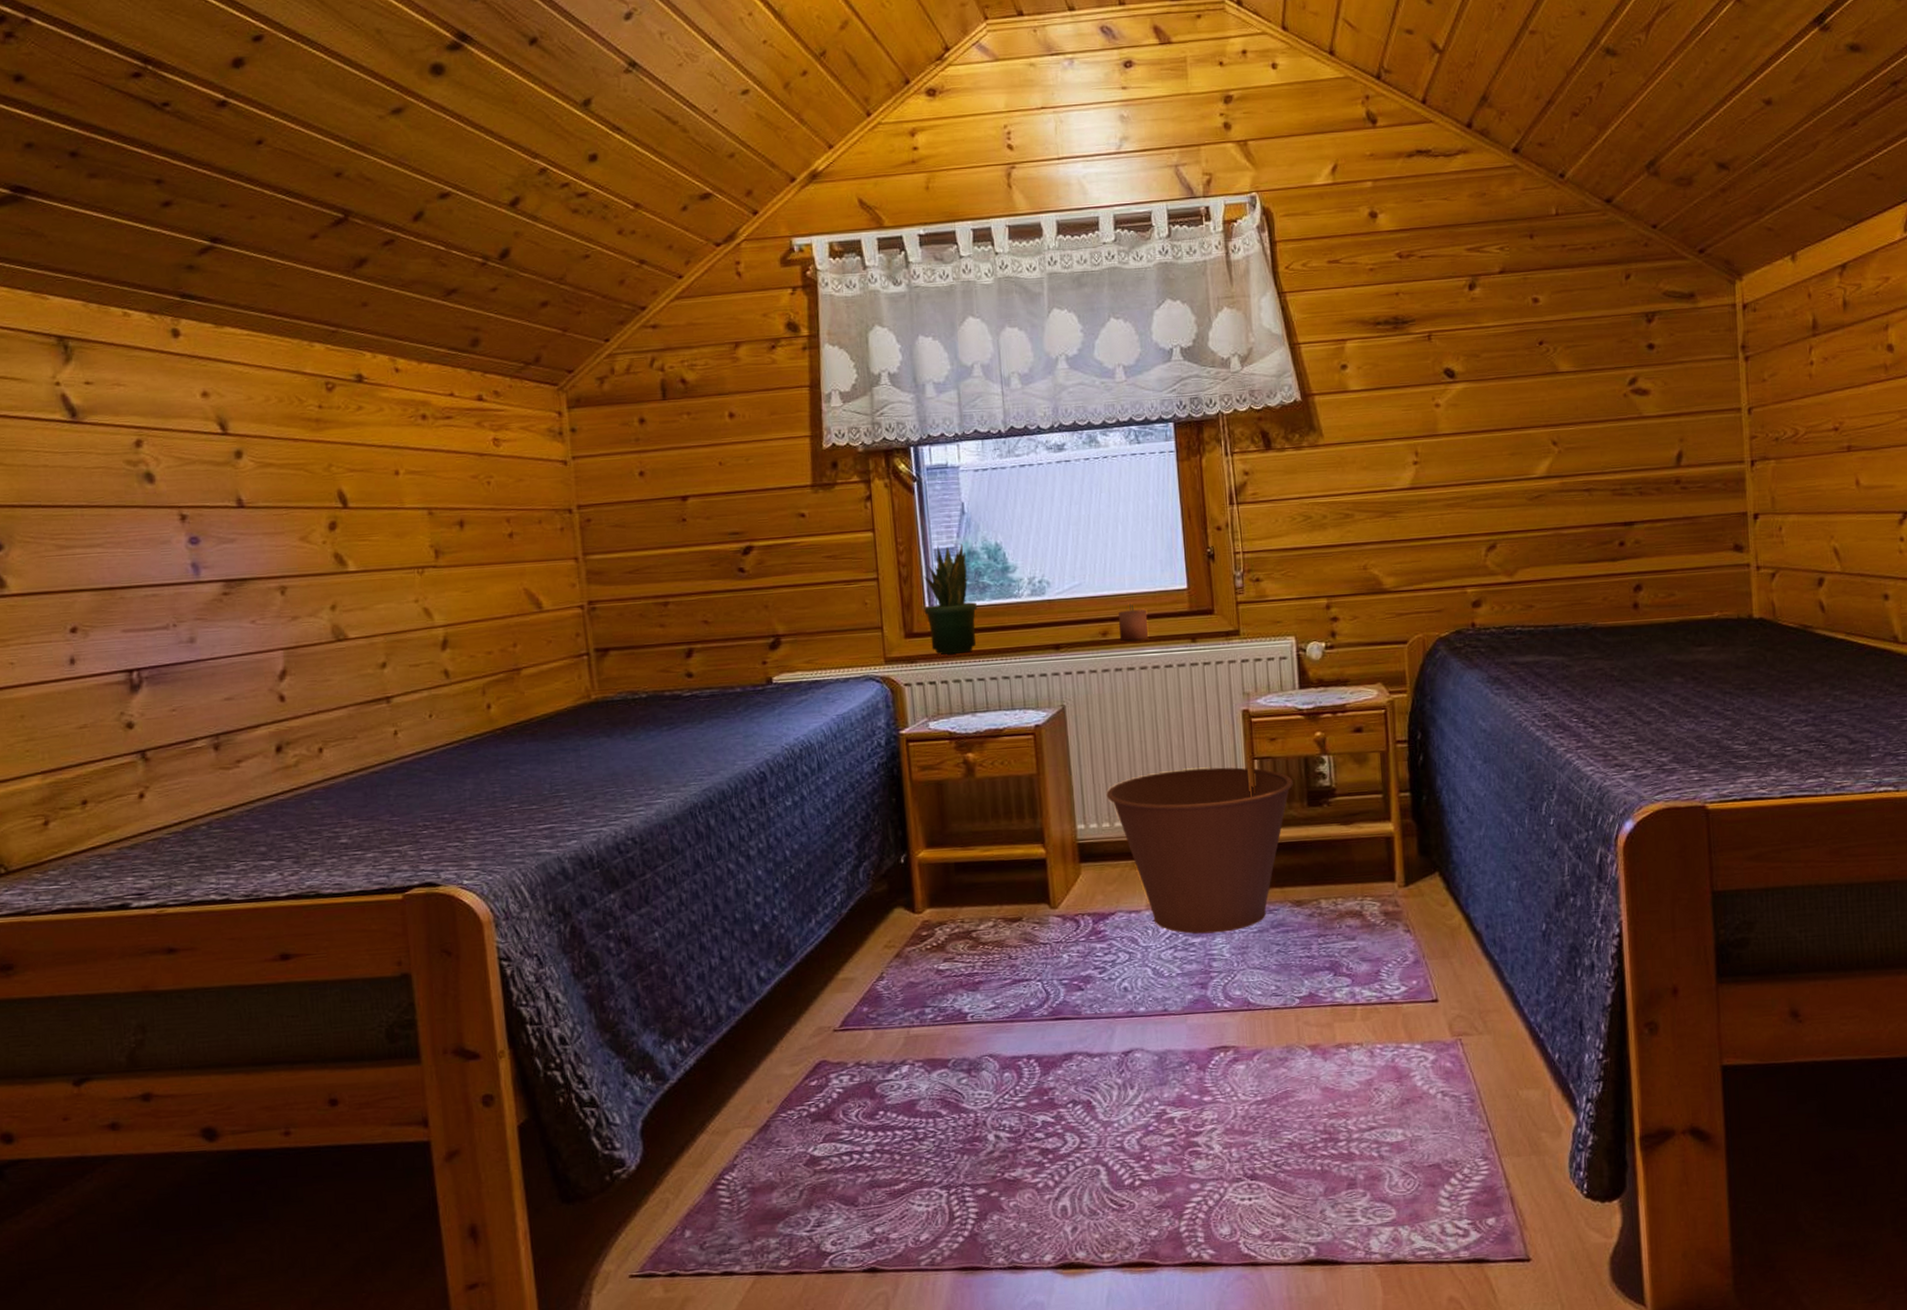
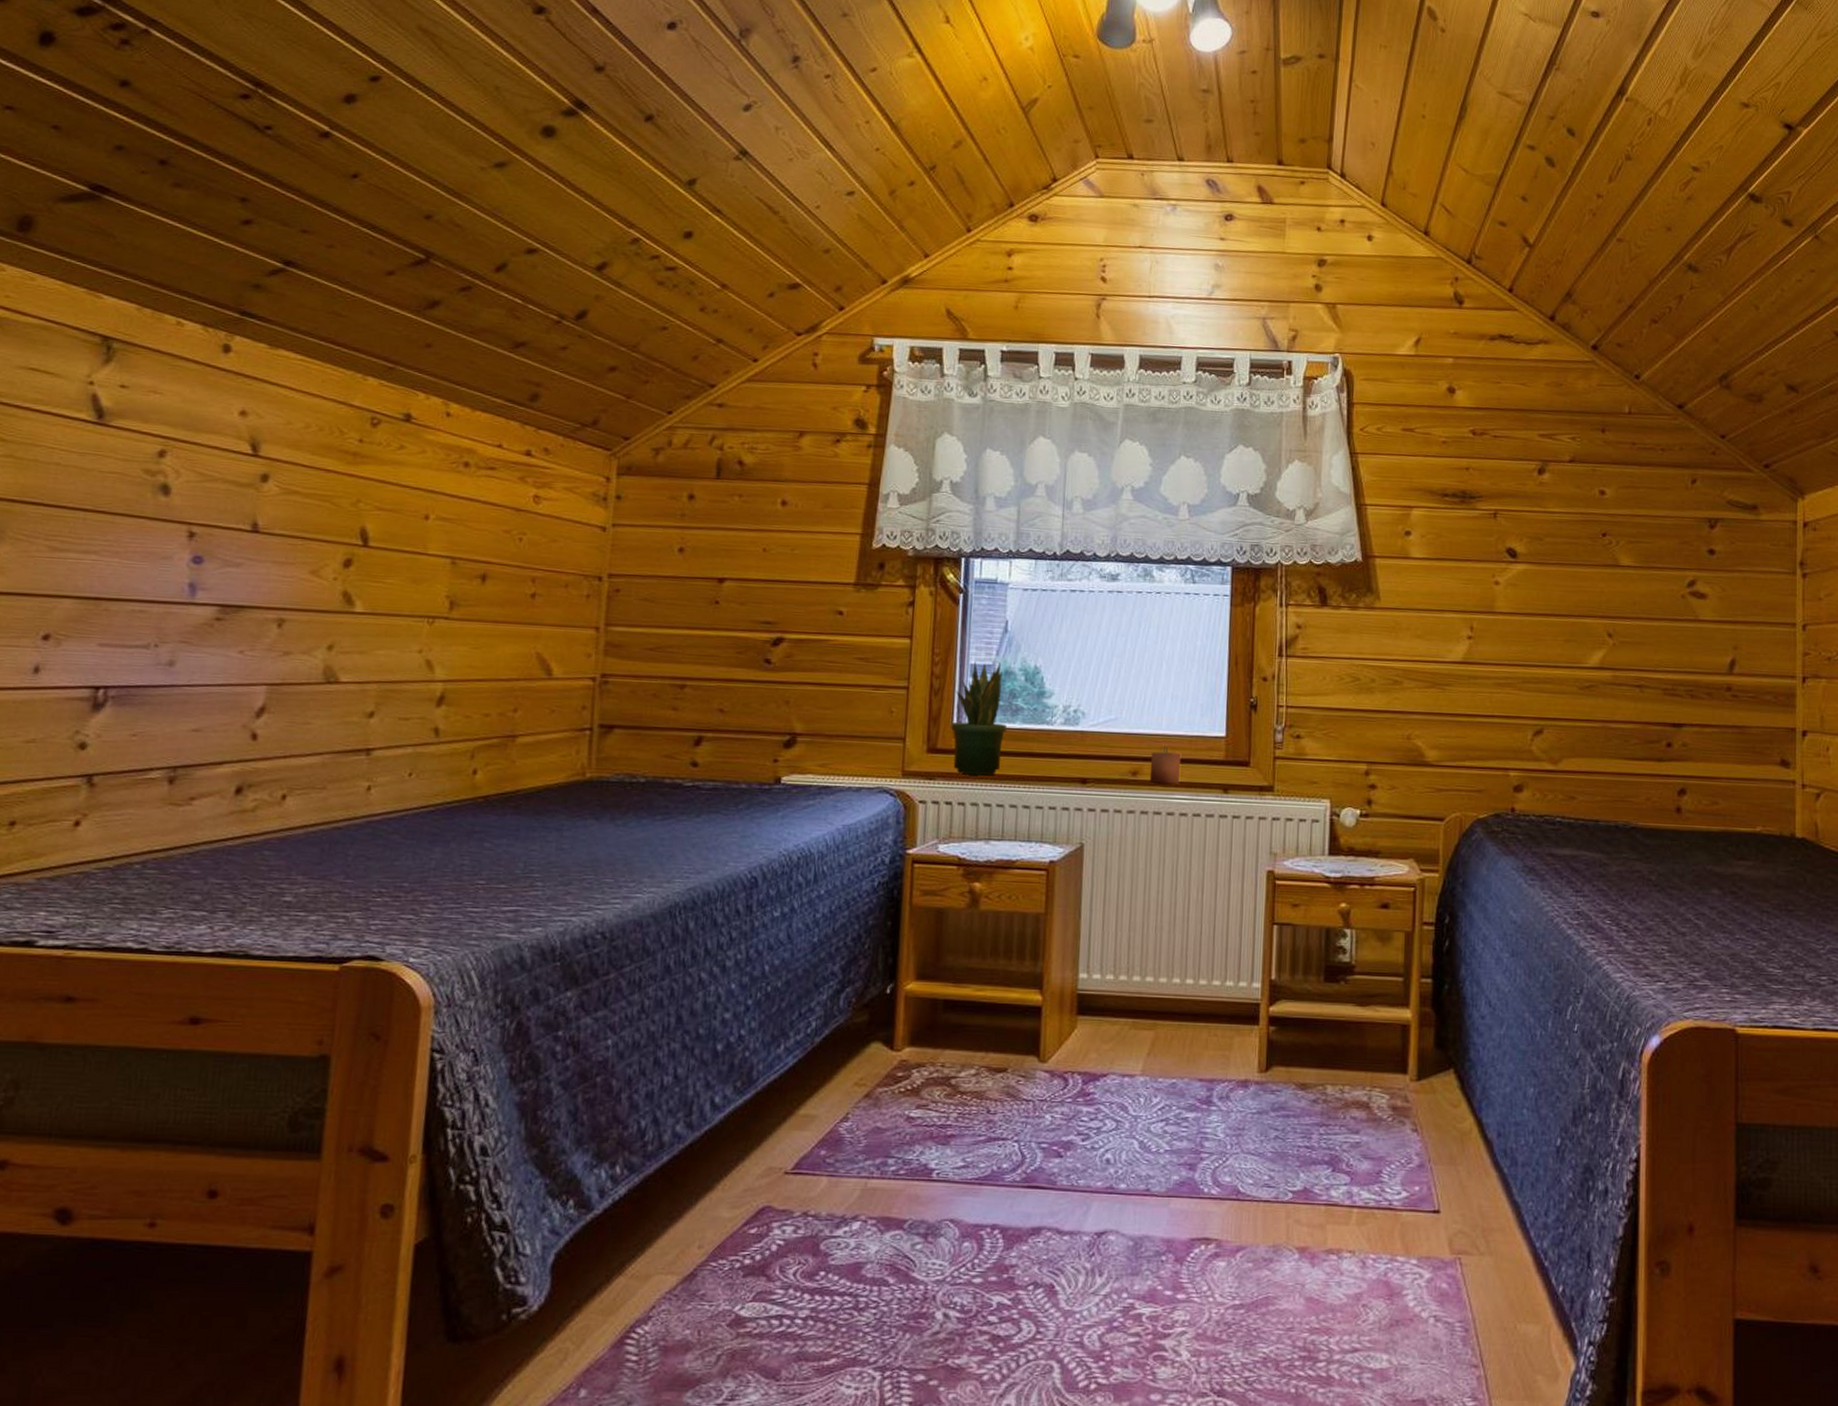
basket: present [1106,767,1293,934] -> none [1114,926,1312,1110]

